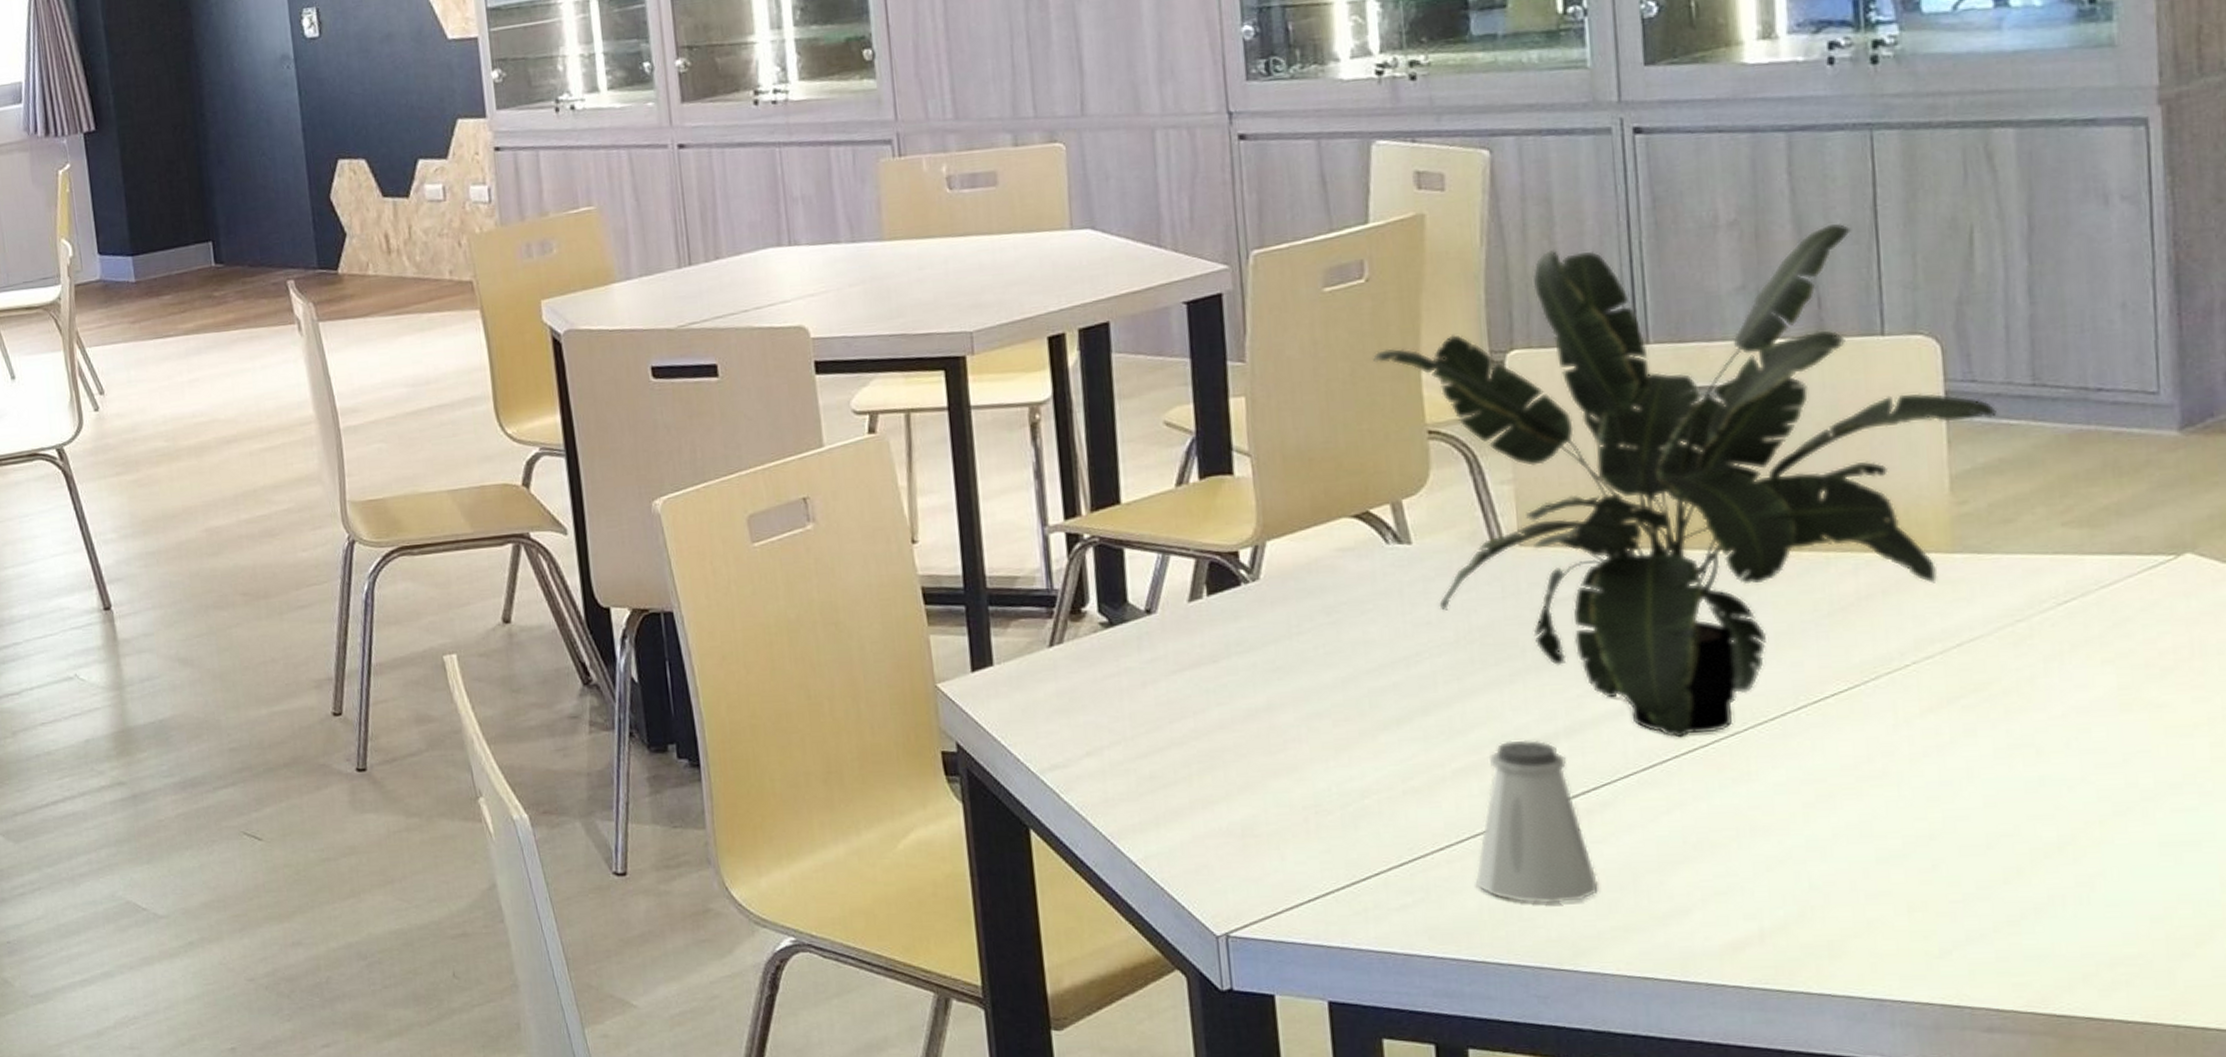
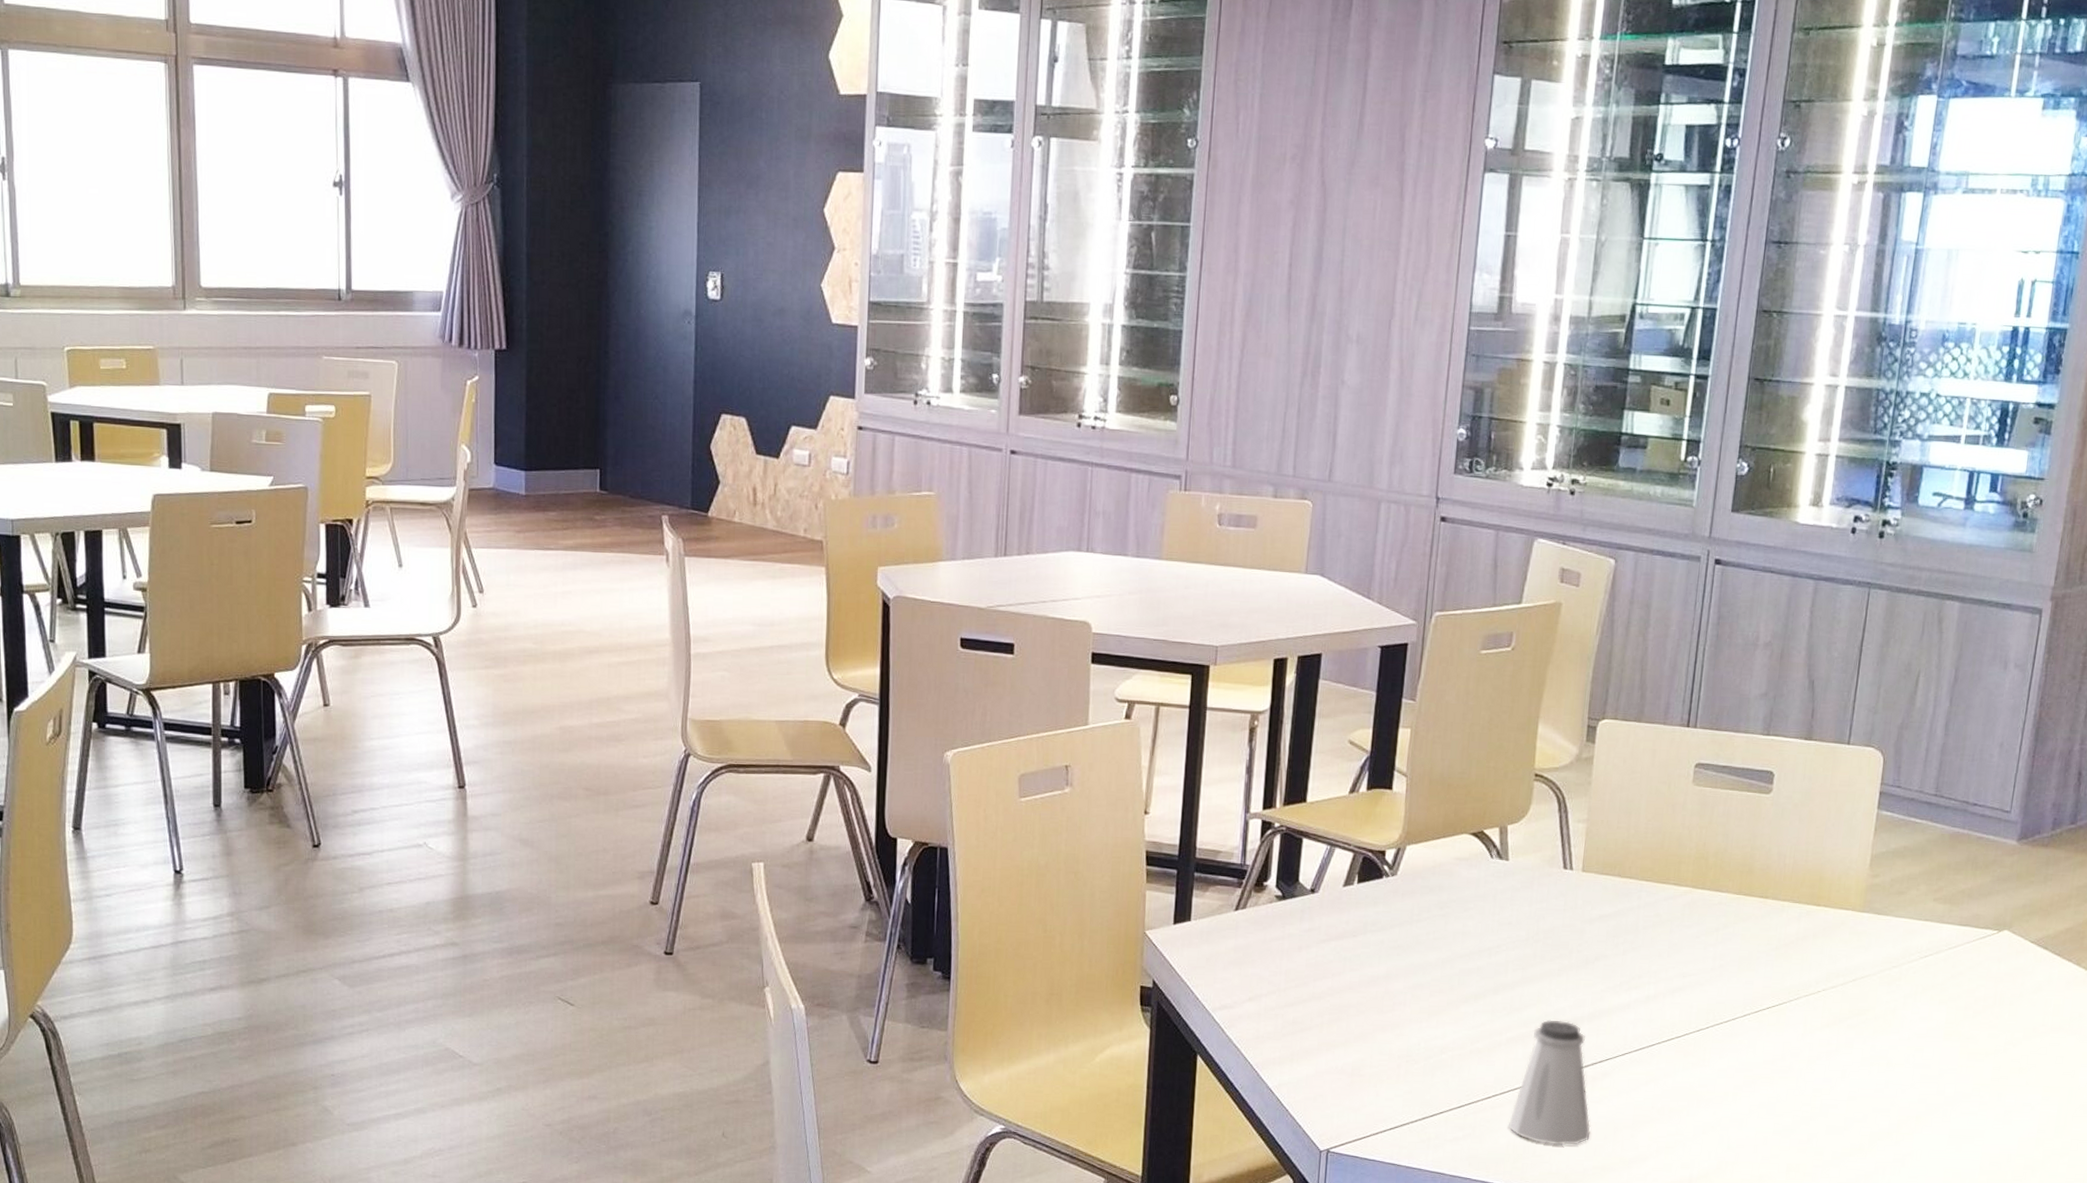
potted plant: present [1373,224,1997,738] -> none [1506,645,1909,1029]

